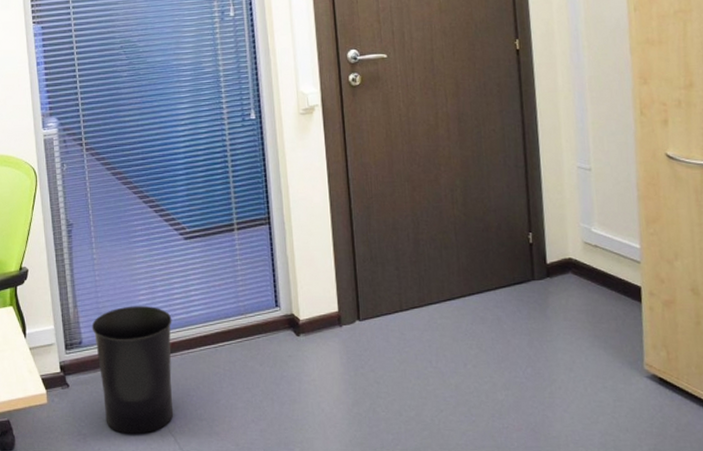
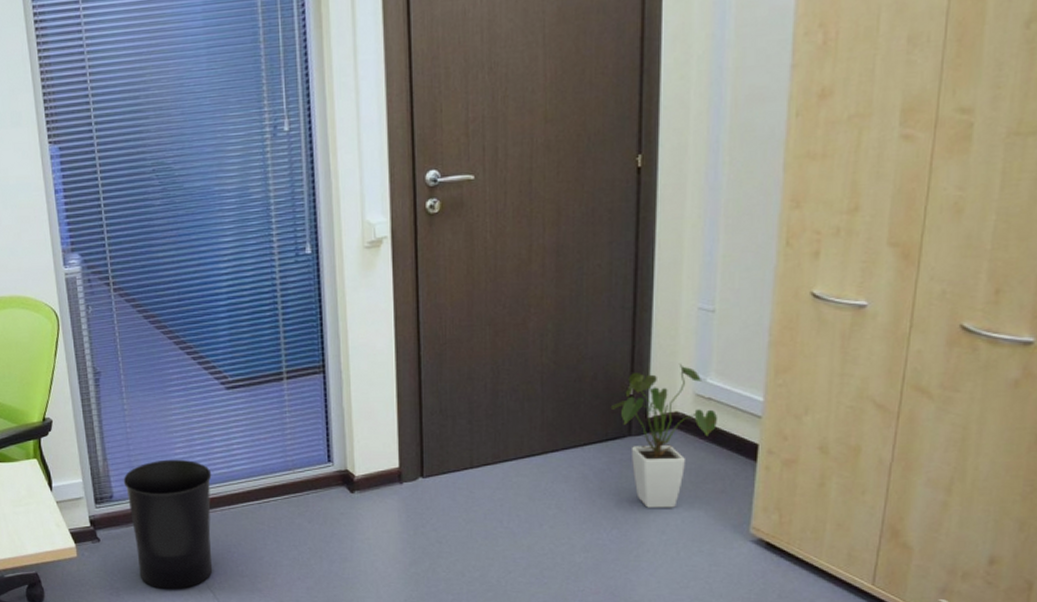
house plant: none [514,215,605,347] -> present [610,363,718,508]

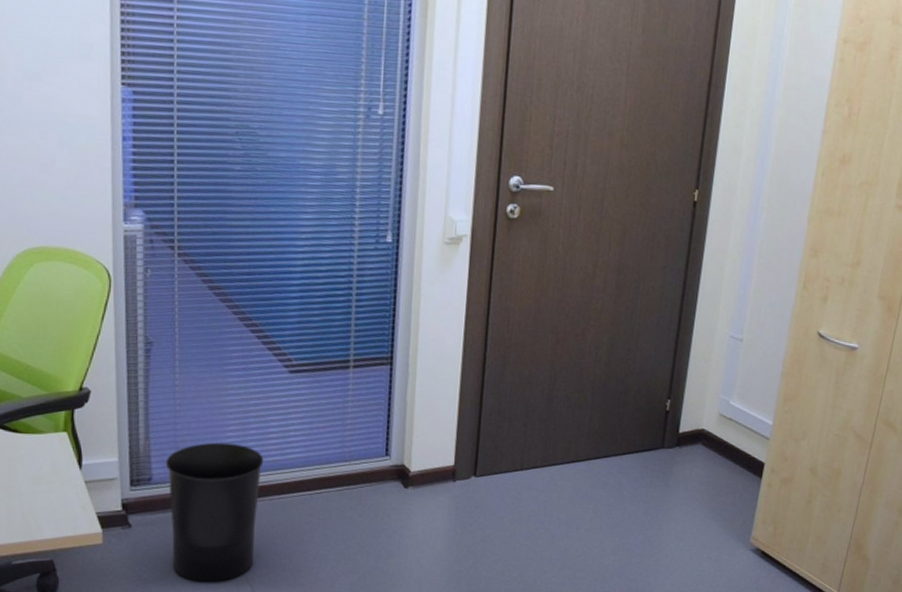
house plant: present [610,363,718,508] -> none [649,384,736,517]

